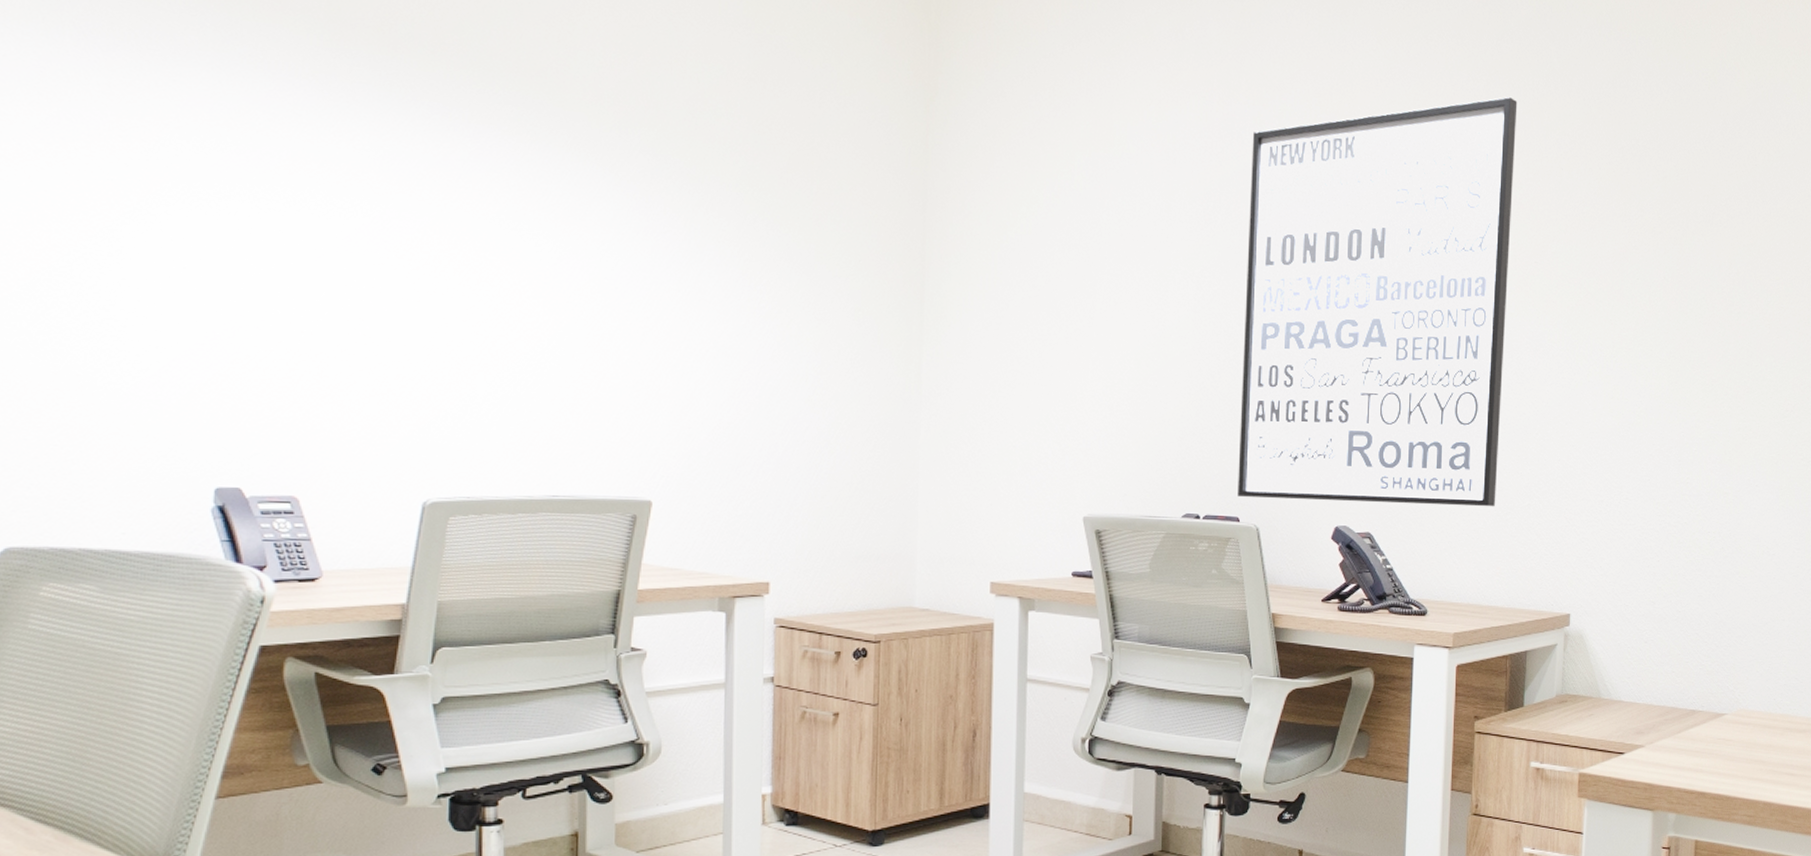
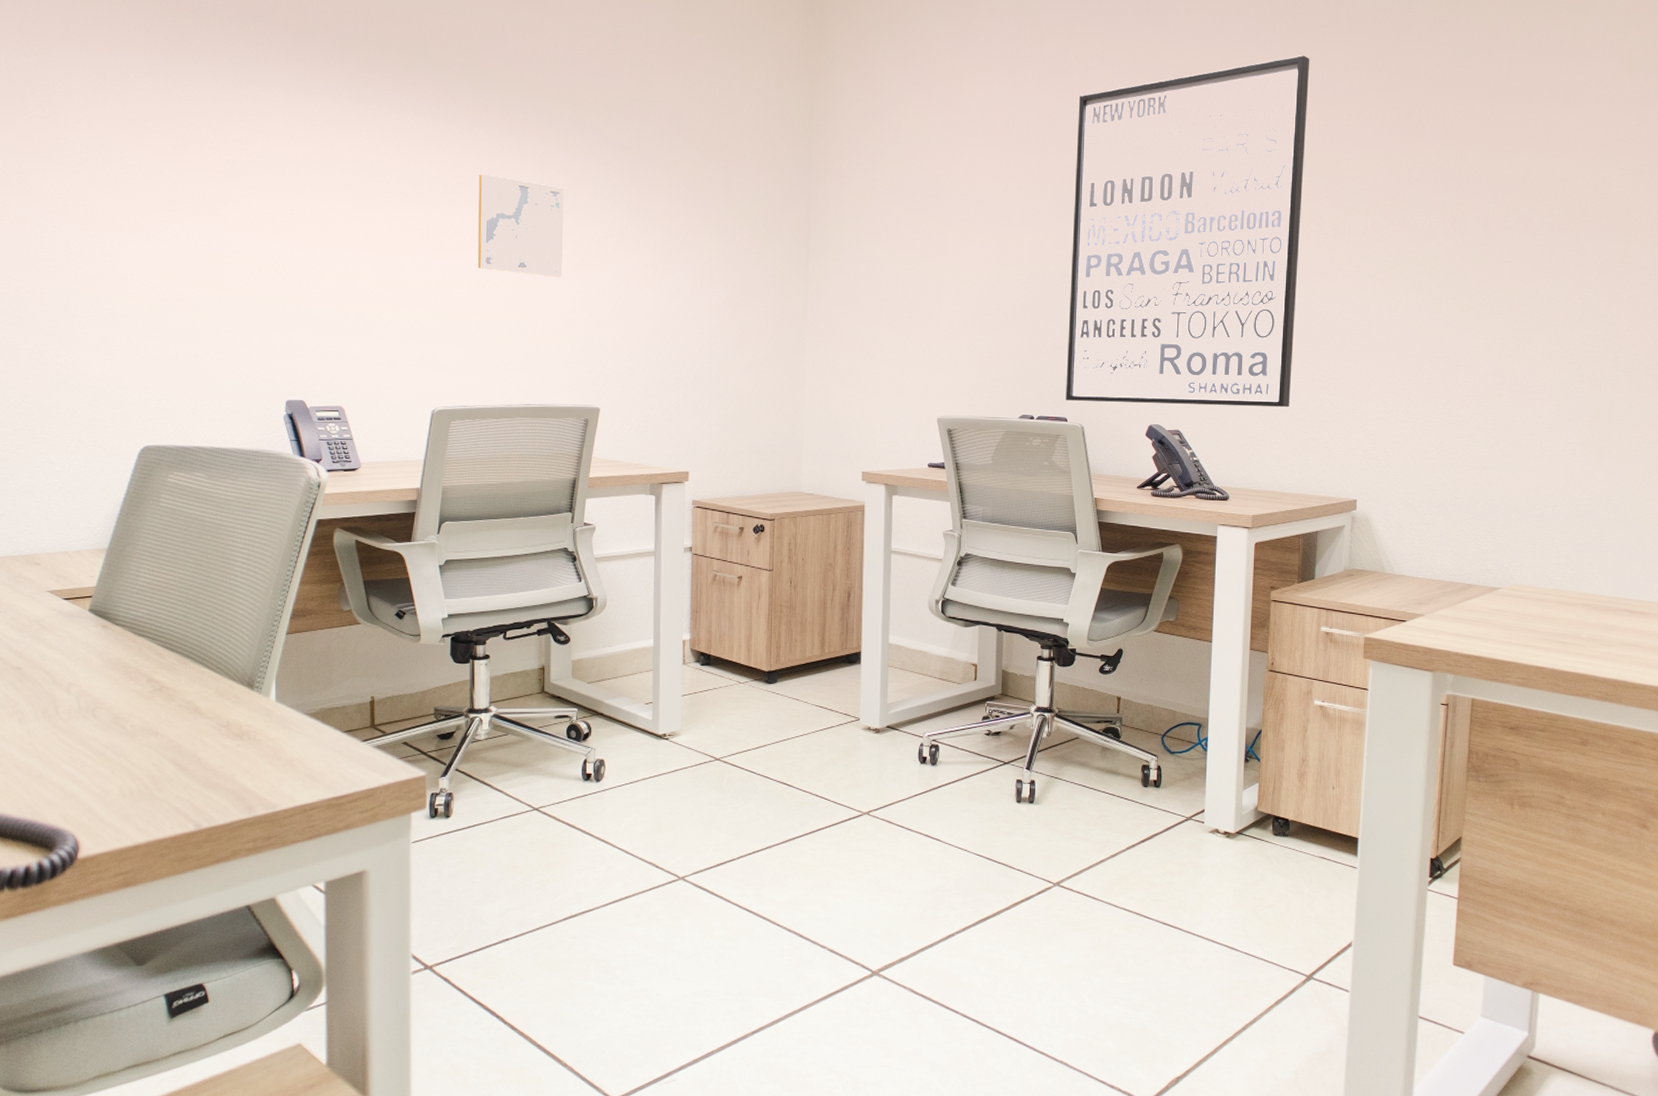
wall art: none [485,197,604,333] -> present [477,174,564,277]

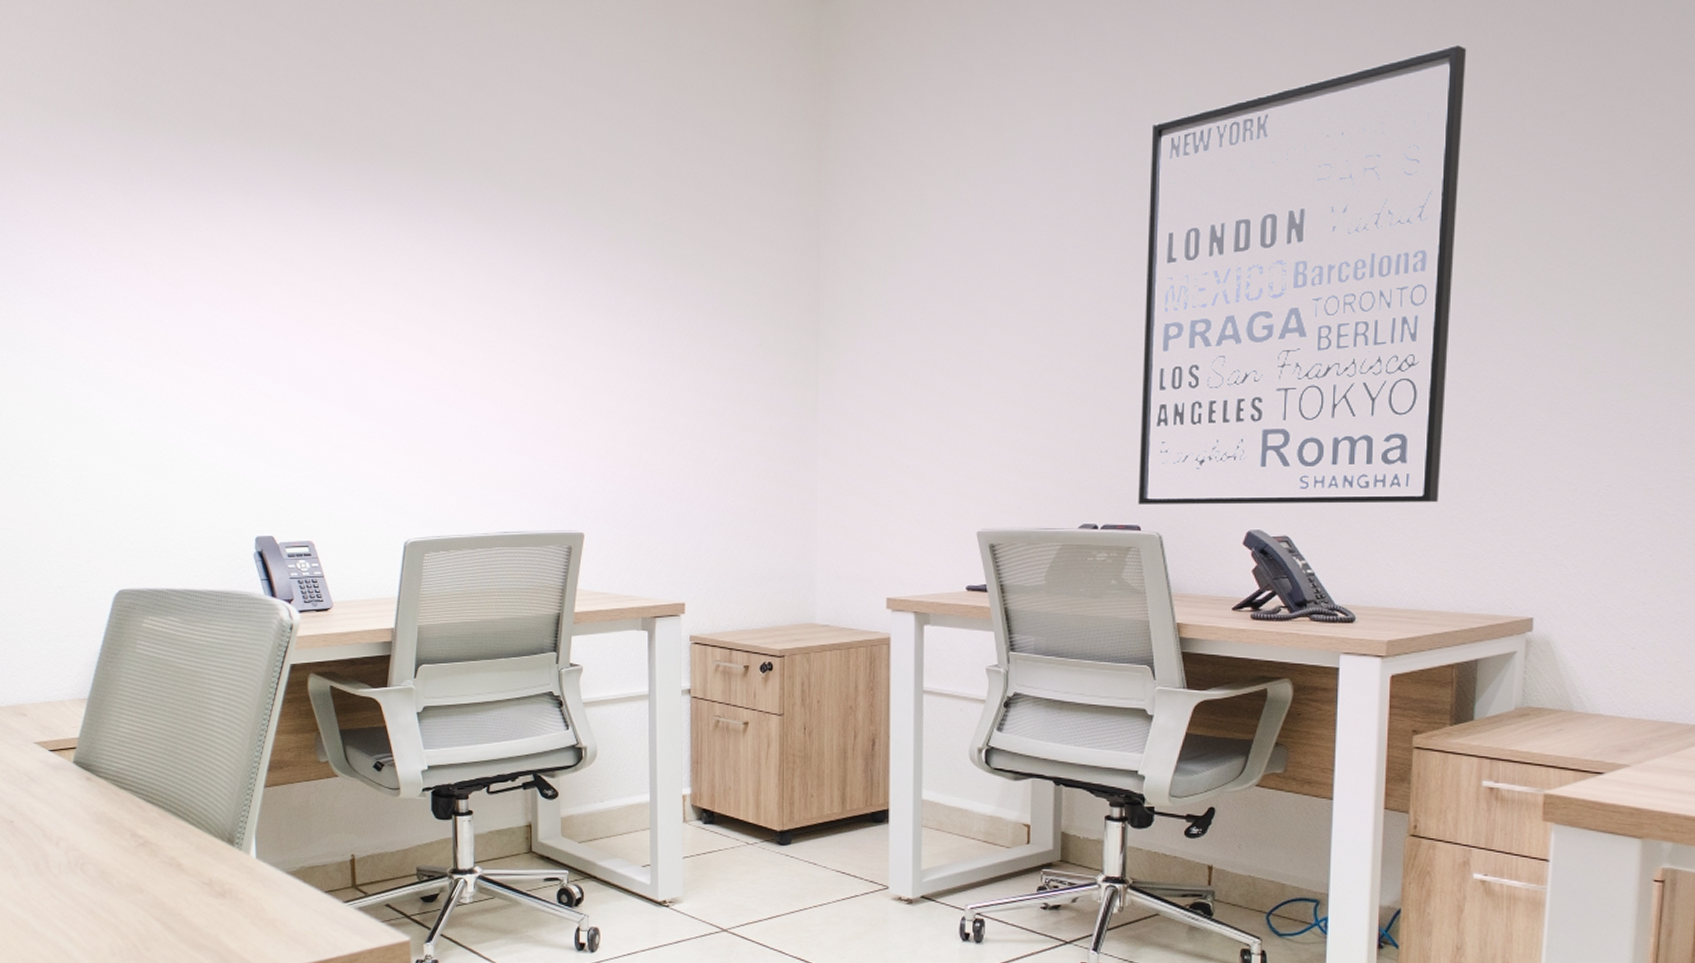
wall art: present [477,174,564,277] -> none [446,275,540,387]

